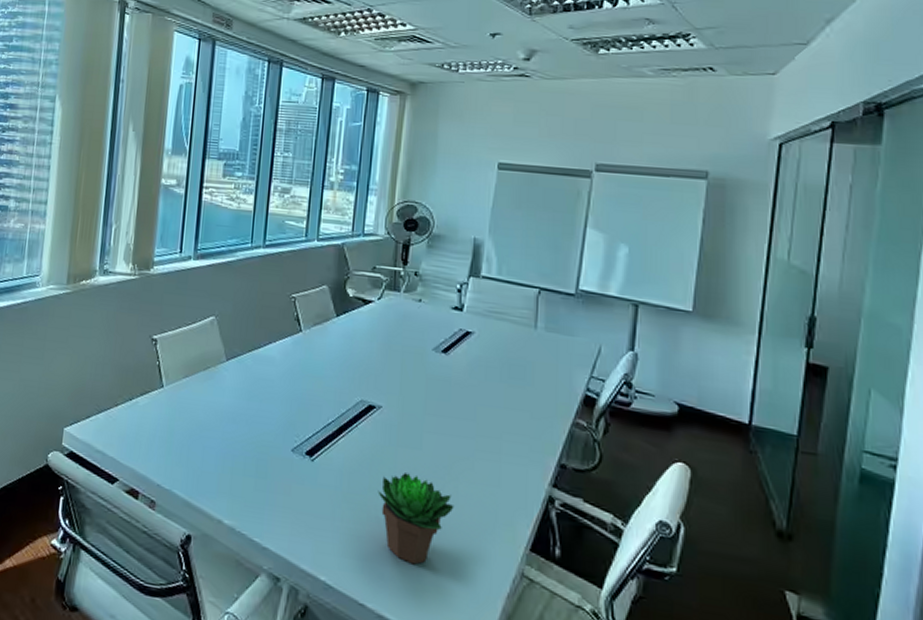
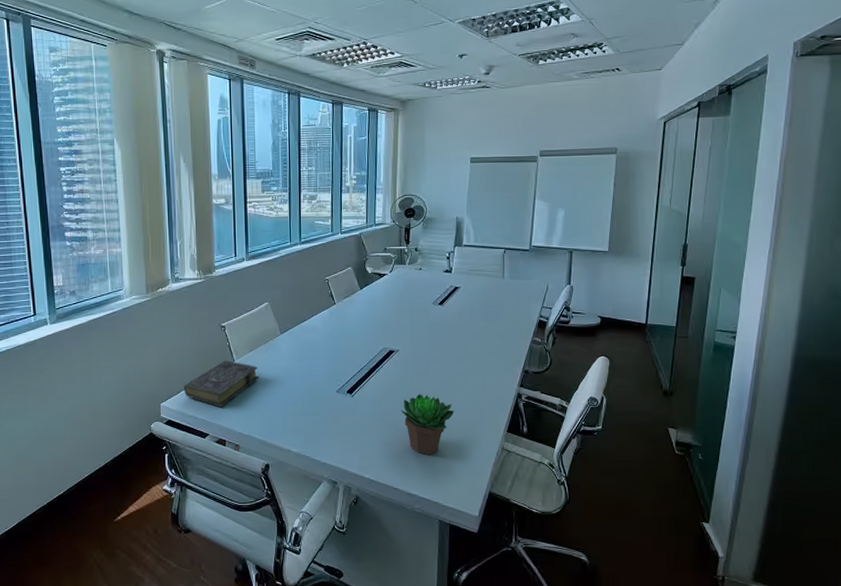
book: none [95,383,192,445] -> present [184,360,259,407]

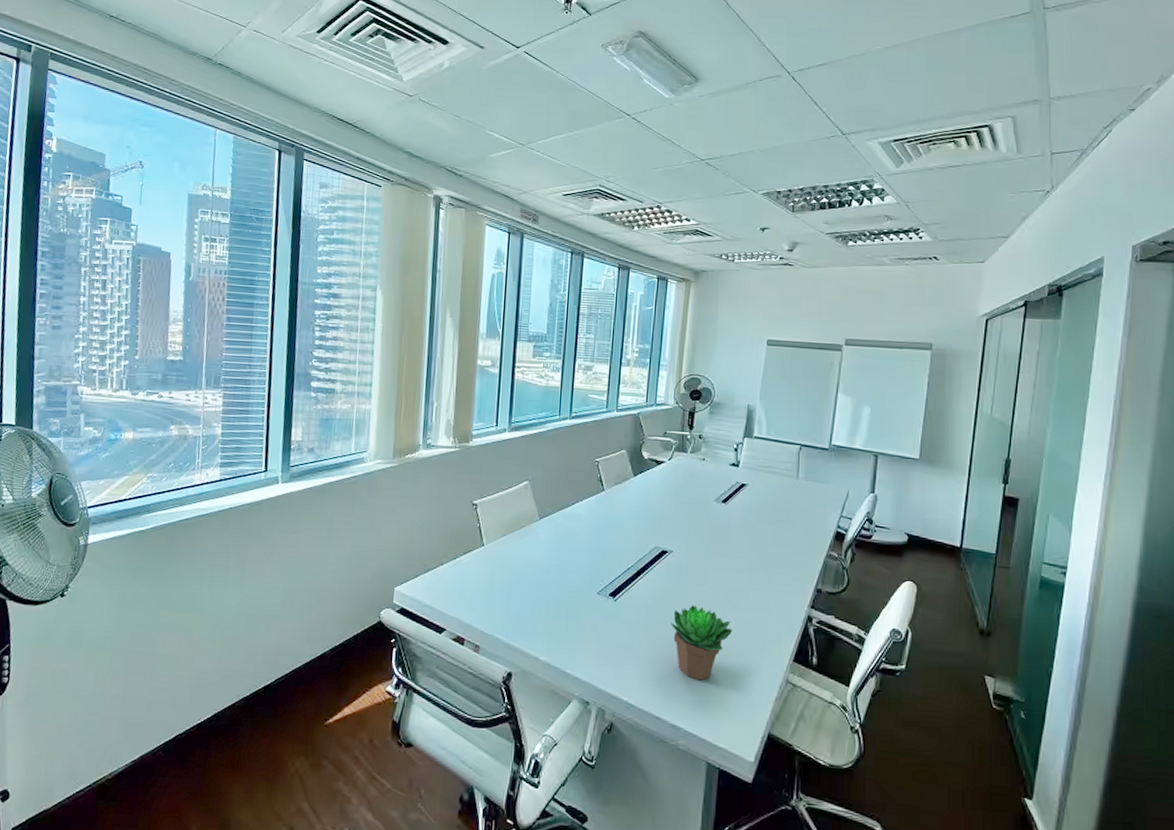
book: present [184,360,259,407] -> none [423,543,510,598]

